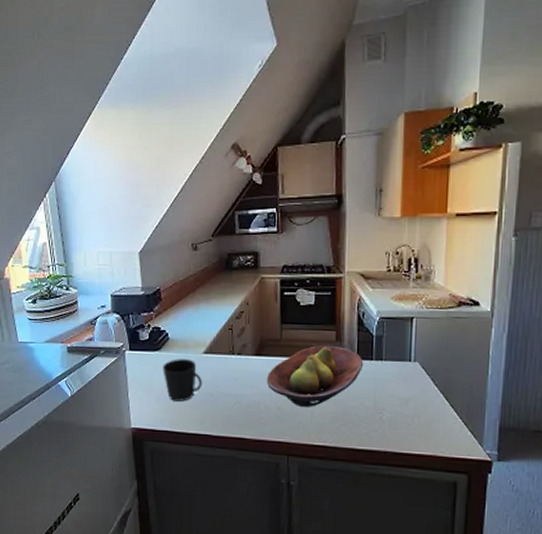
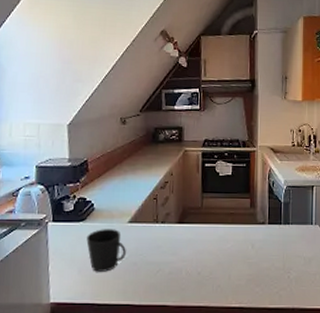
fruit bowl: present [266,346,364,407] -> none [187,213,274,271]

